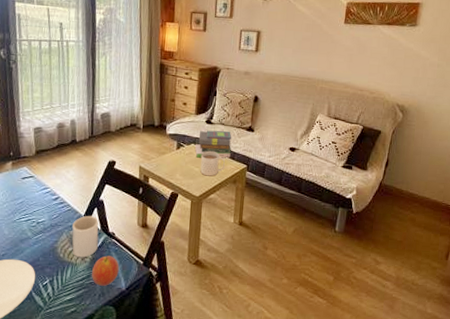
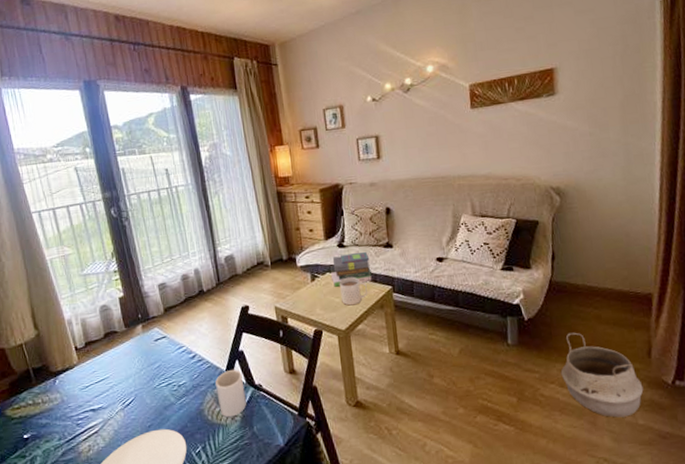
fruit: present [92,256,119,286] -> none [245,410,274,446]
woven basket: none [373,229,437,305] -> present [560,332,644,418]

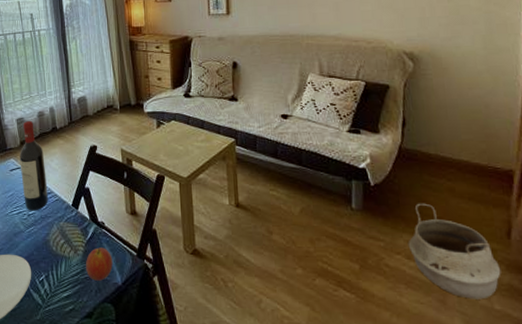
wine bottle: none [164,285,200,381] -> present [20,120,48,211]
cup: present [215,369,247,418] -> none [62,204,89,251]
fruit: none [245,410,274,446] -> present [86,247,113,281]
books: present [330,251,372,287] -> none [175,103,216,135]
mug: present [339,276,368,306] -> none [183,126,211,154]

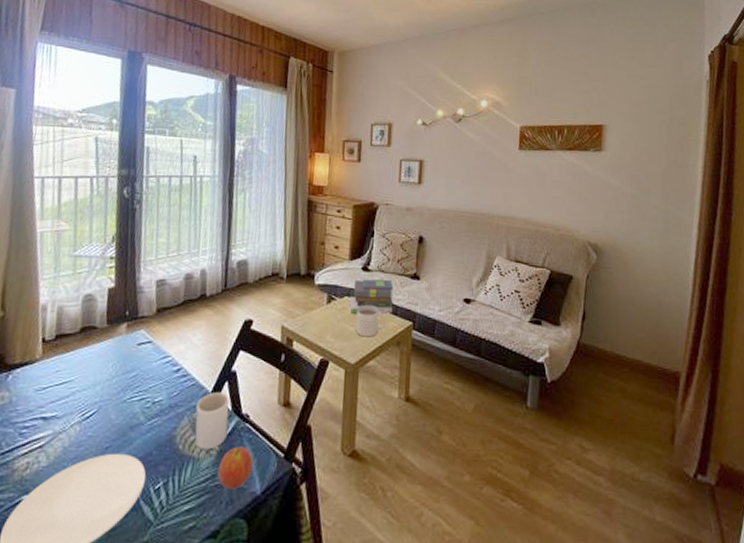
wine bottle: present [20,120,48,211] -> none [150,283,186,398]
cup: none [62,204,89,251] -> present [194,391,229,450]
books: none [175,103,216,135] -> present [348,279,394,314]
mug: none [183,126,211,154] -> present [356,304,387,338]
woven basket: present [408,203,501,300] -> none [579,403,664,510]

